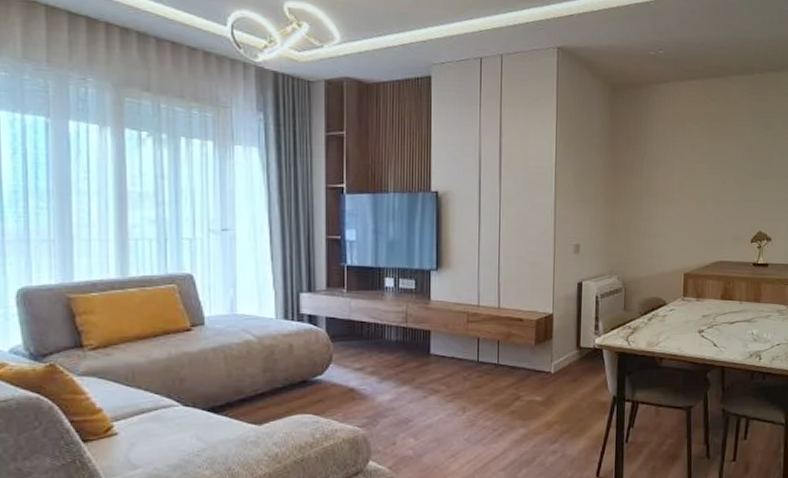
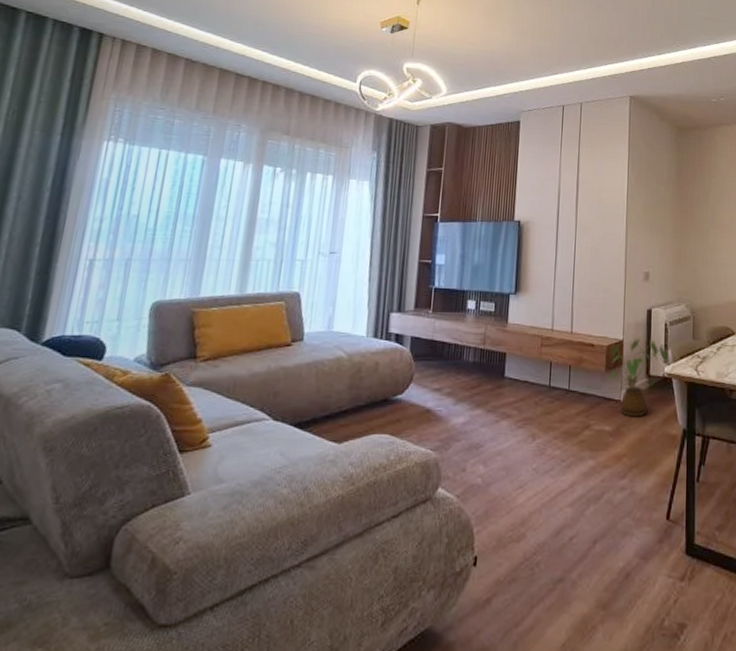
house plant: none [540,312,600,387] -> present [610,339,669,417]

